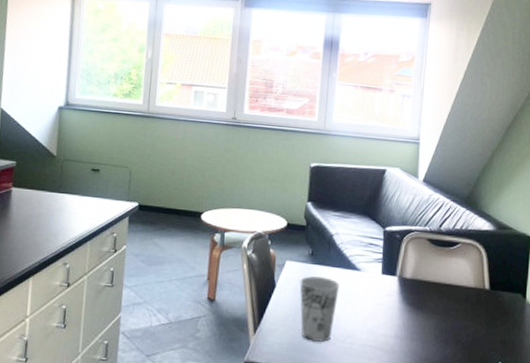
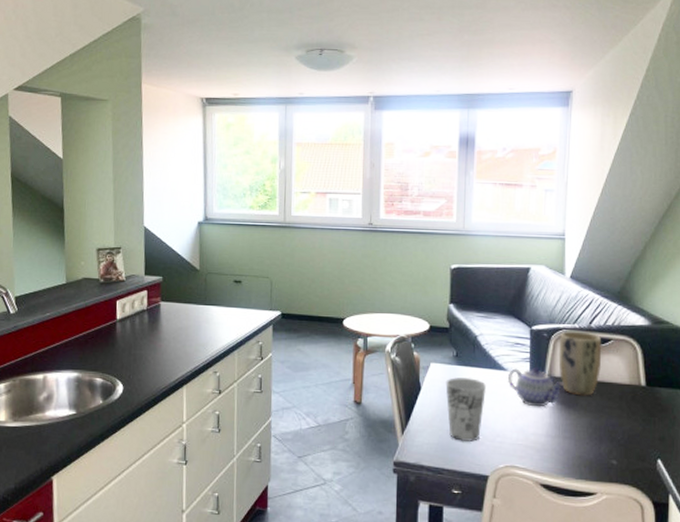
teapot: none [361,268,414,308] -> present [508,368,565,407]
plant pot: none [409,233,451,298] -> present [558,331,602,396]

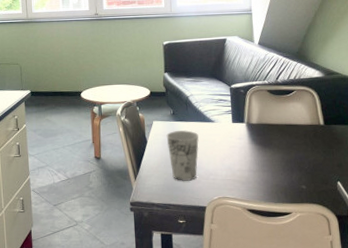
teapot: present [508,368,565,407] -> none [215,118,260,149]
plant pot: present [558,331,602,396] -> none [254,86,289,137]

